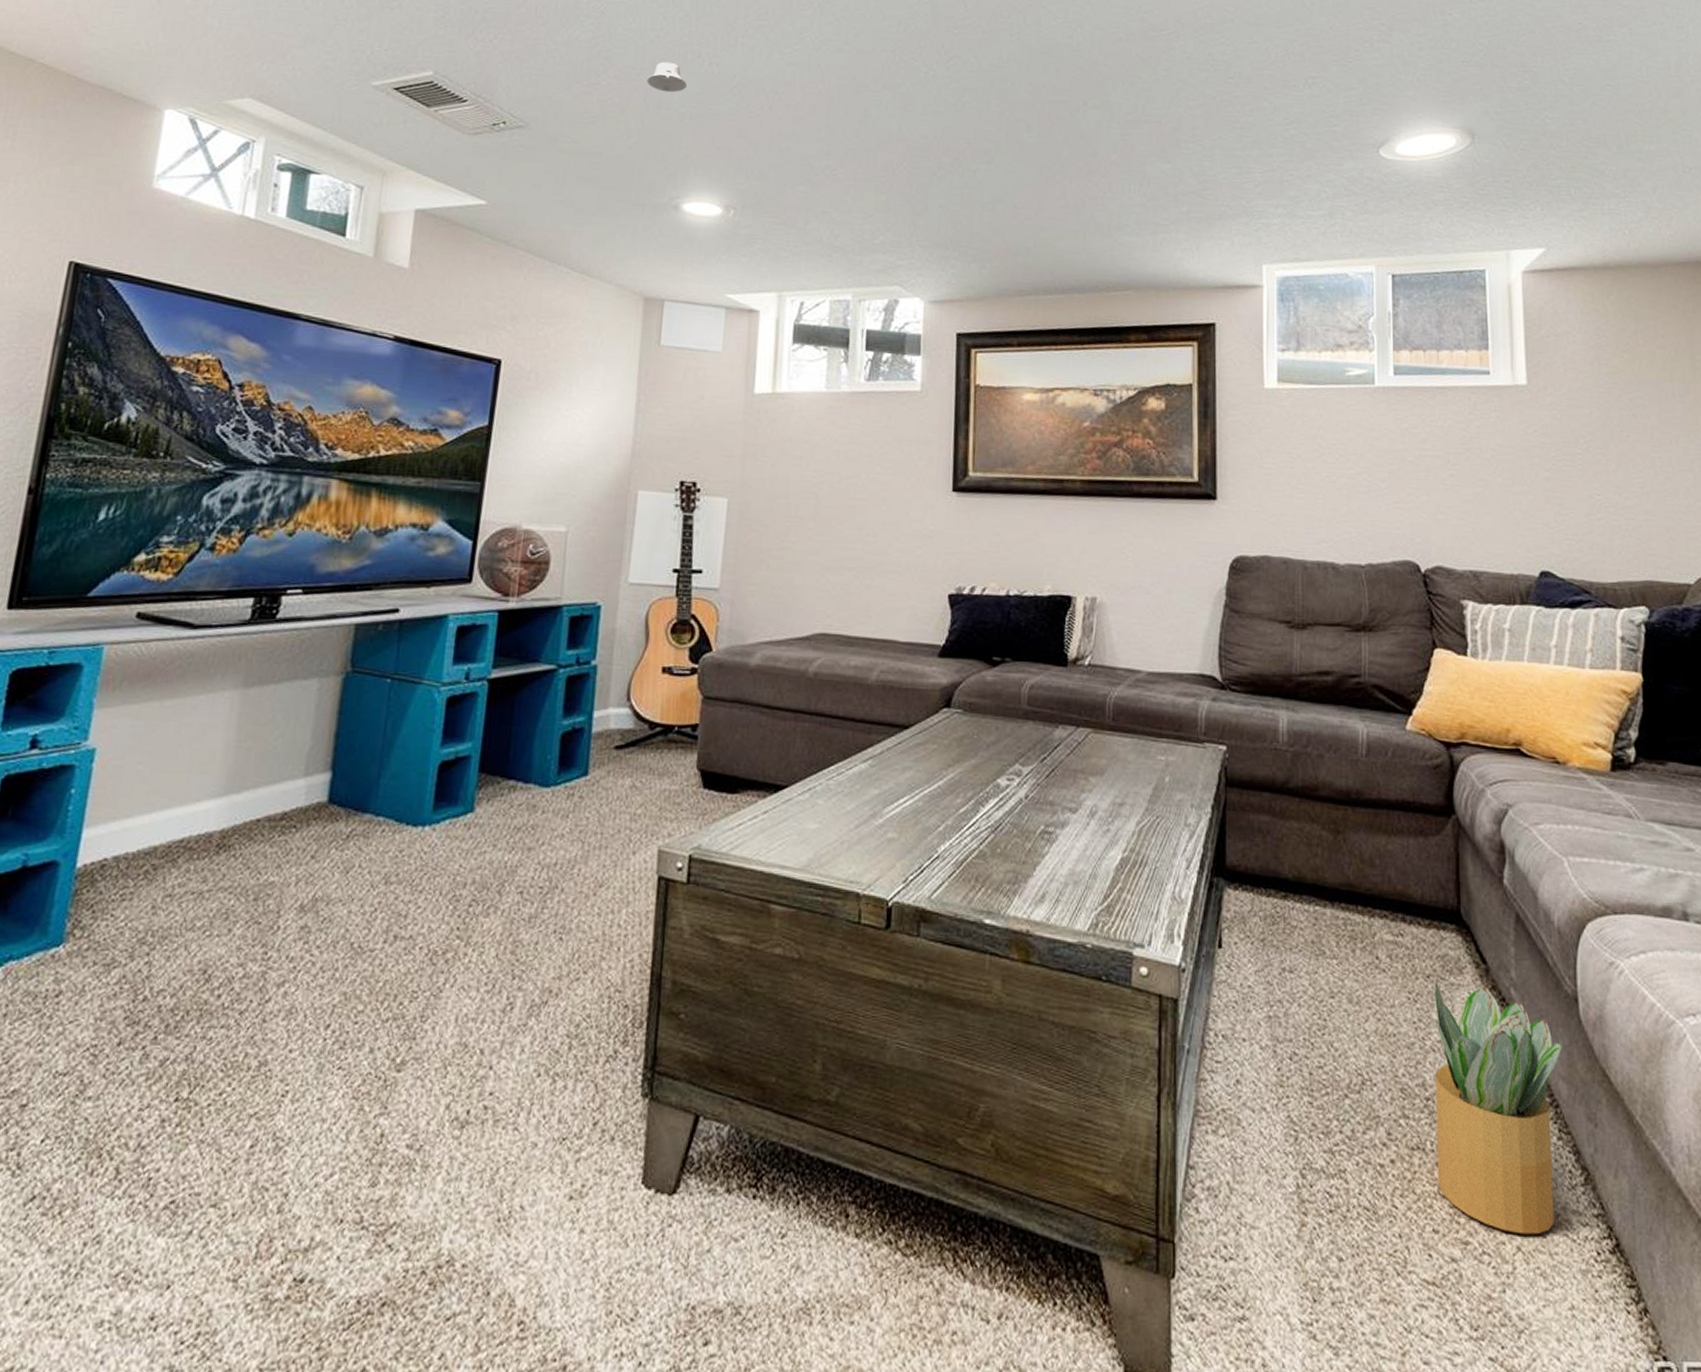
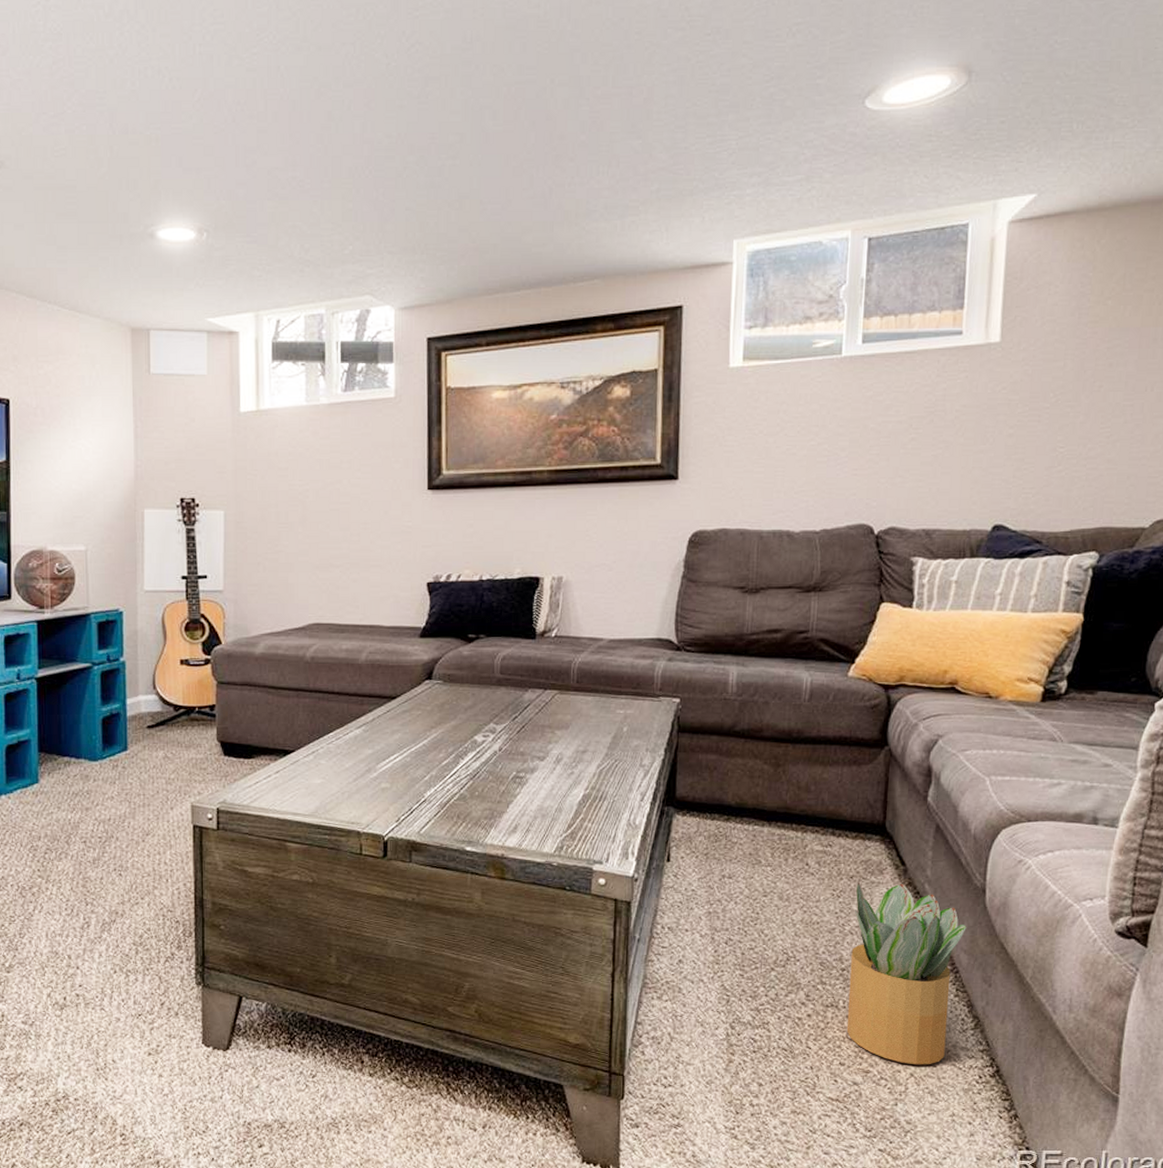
recessed light: present [647,61,687,93] -> none [111,81,150,115]

